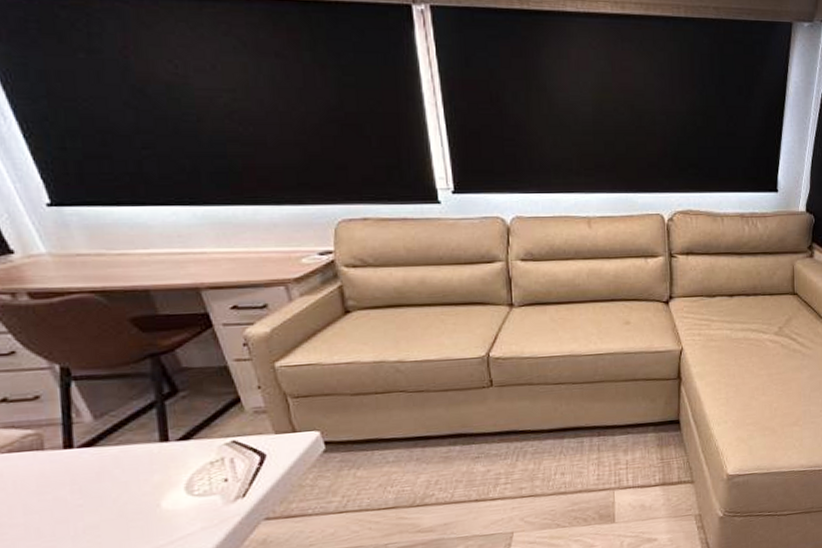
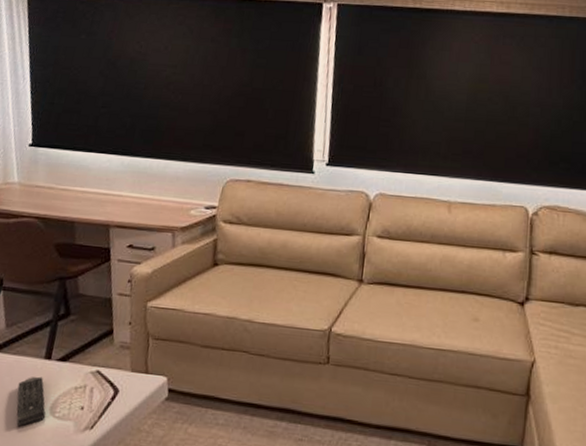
remote control: none [134,460,183,514] -> present [16,376,46,427]

